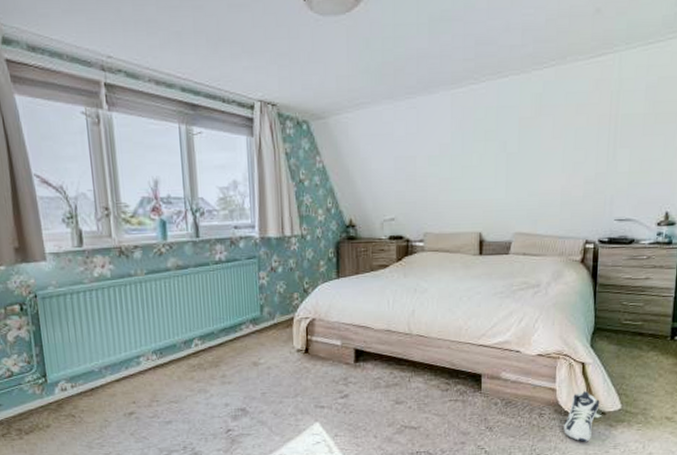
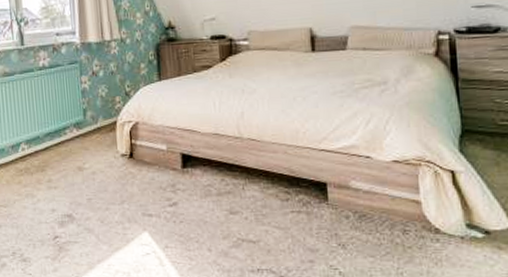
sneaker: present [564,391,600,442] -> none [436,205,481,267]

